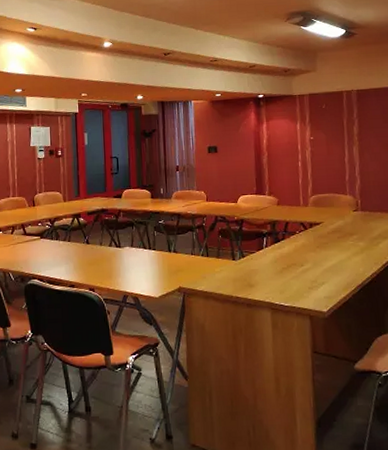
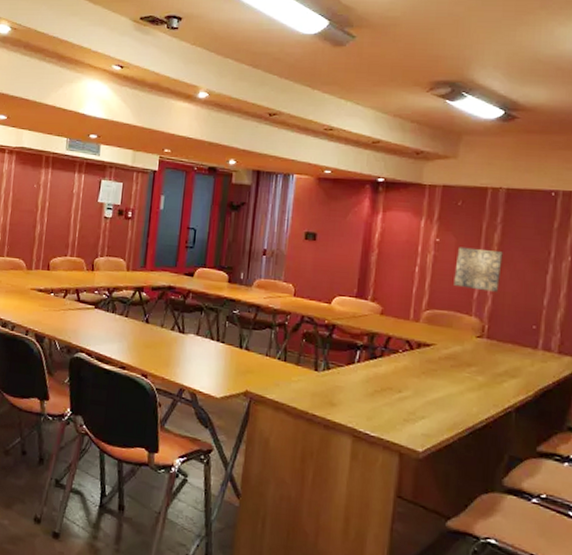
wall art: none [328,140,364,174] -> present [454,247,503,292]

